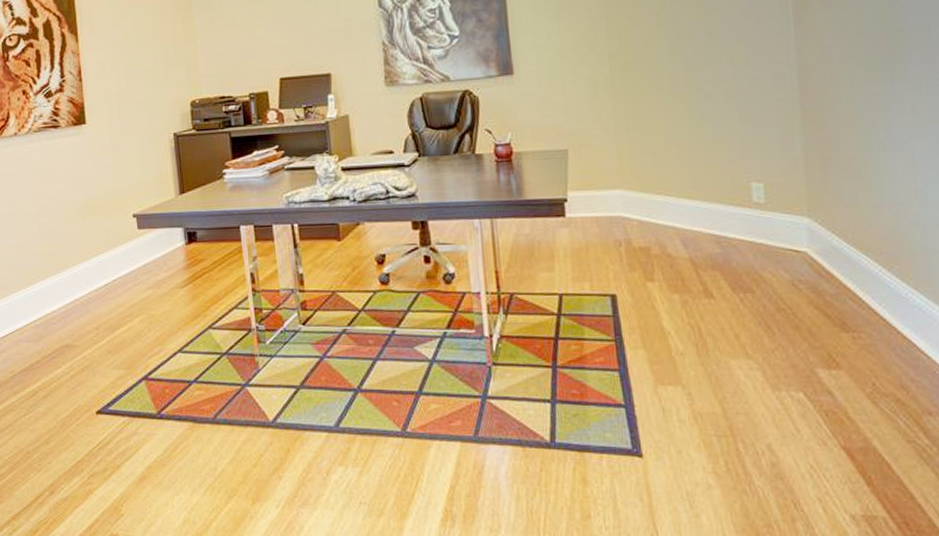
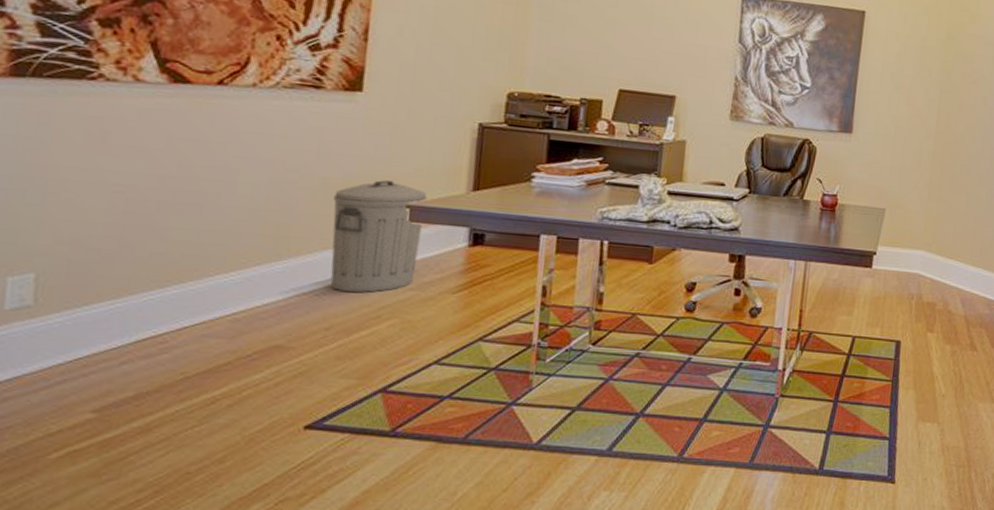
trash can: none [82,196,150,295] -> present [330,180,427,292]

